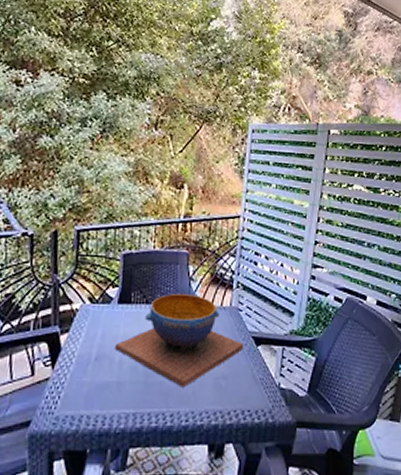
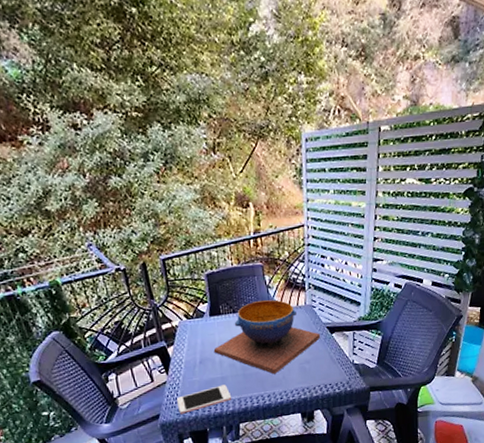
cell phone: none [56,392,126,425] -> present [177,385,232,414]

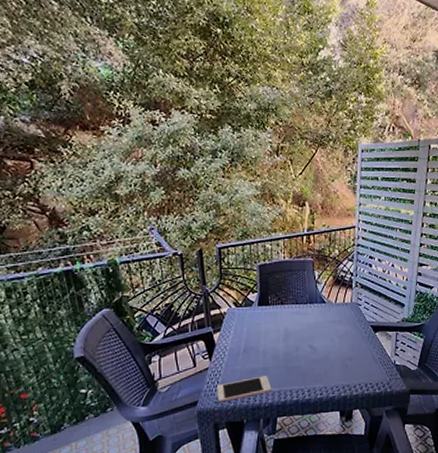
decorative bowl: present [213,299,321,375] -> none [258,295,365,369]

